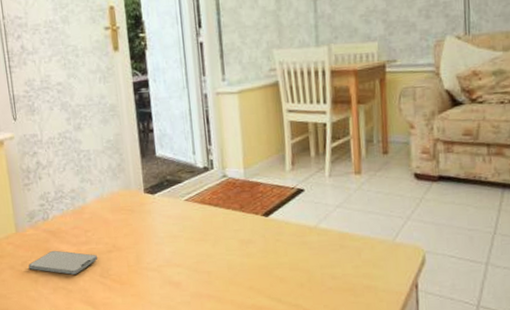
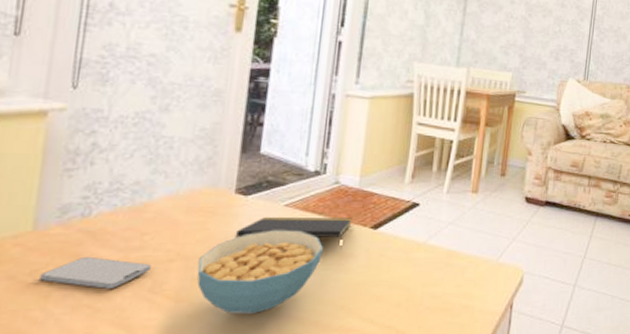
cereal bowl: none [129,221,226,294] -> present [197,230,324,314]
notepad: none [151,207,245,235] -> present [235,217,353,248]

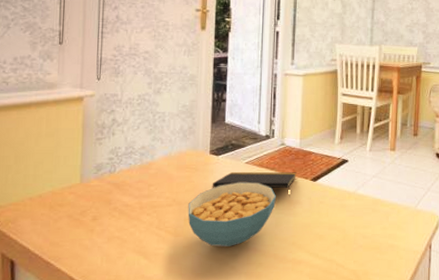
smartphone: present [40,256,151,289] -> none [87,201,156,225]

